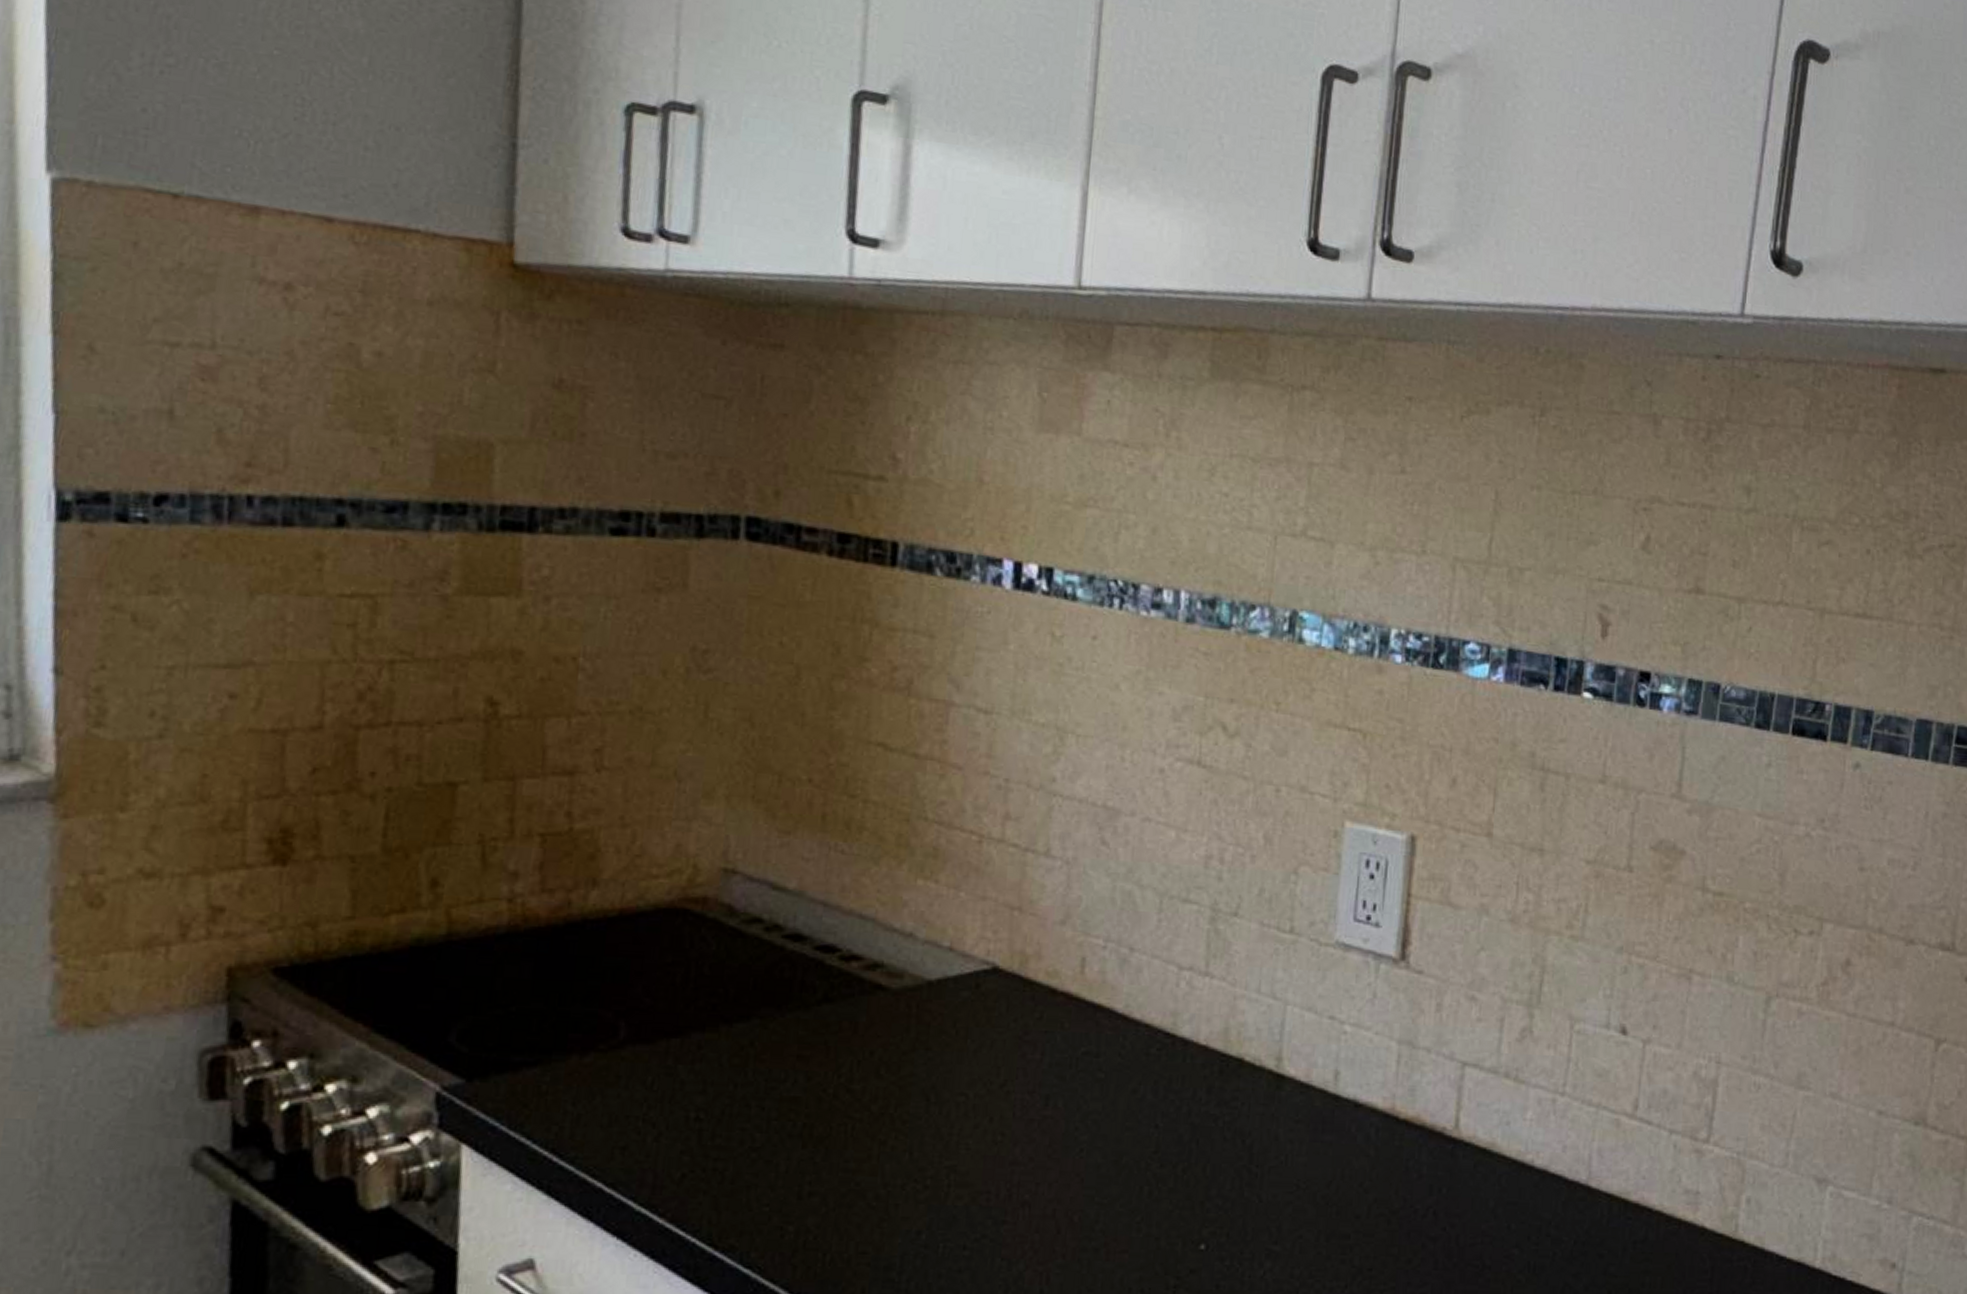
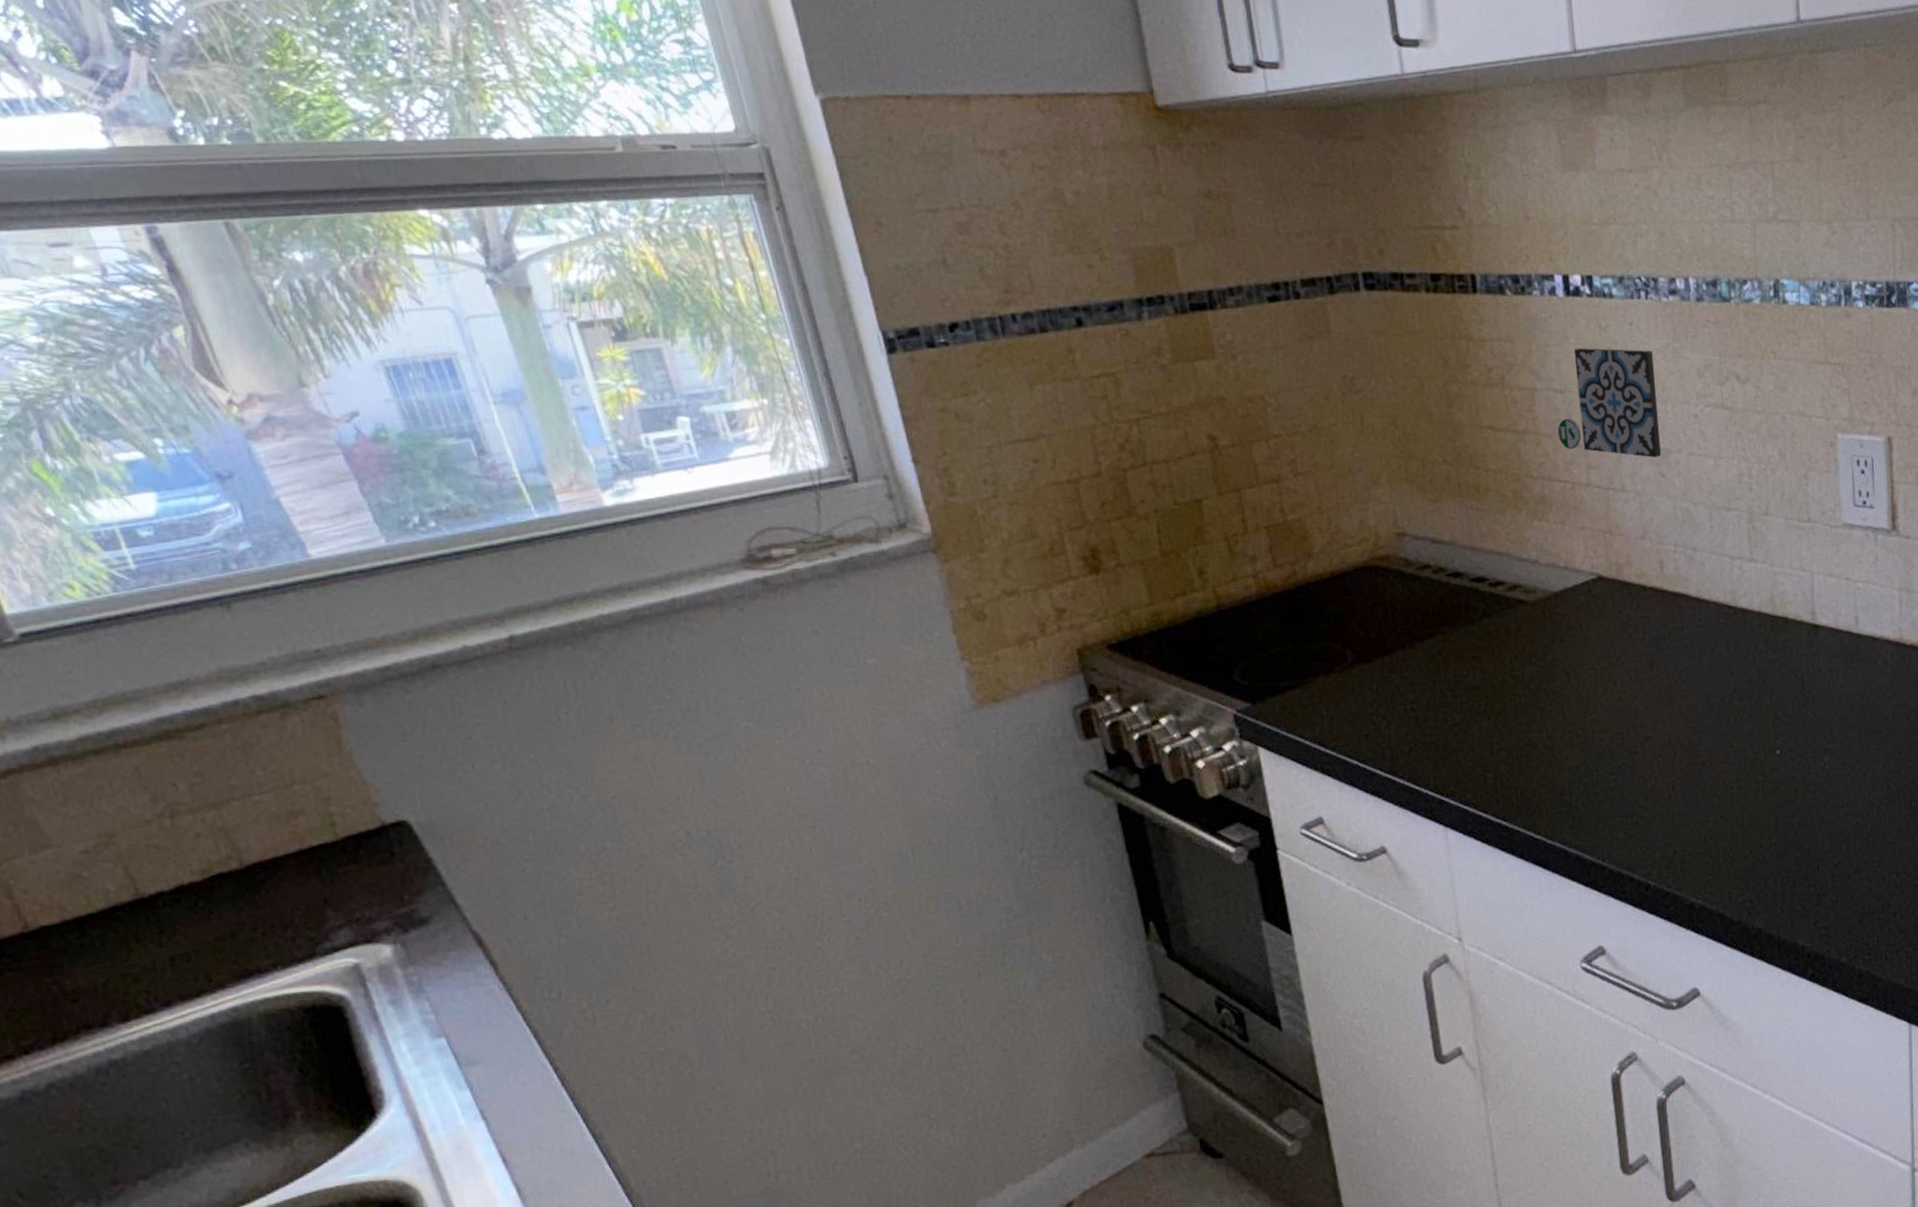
decorative tile: none [971,658,1118,818] -> present [1557,347,1662,458]

